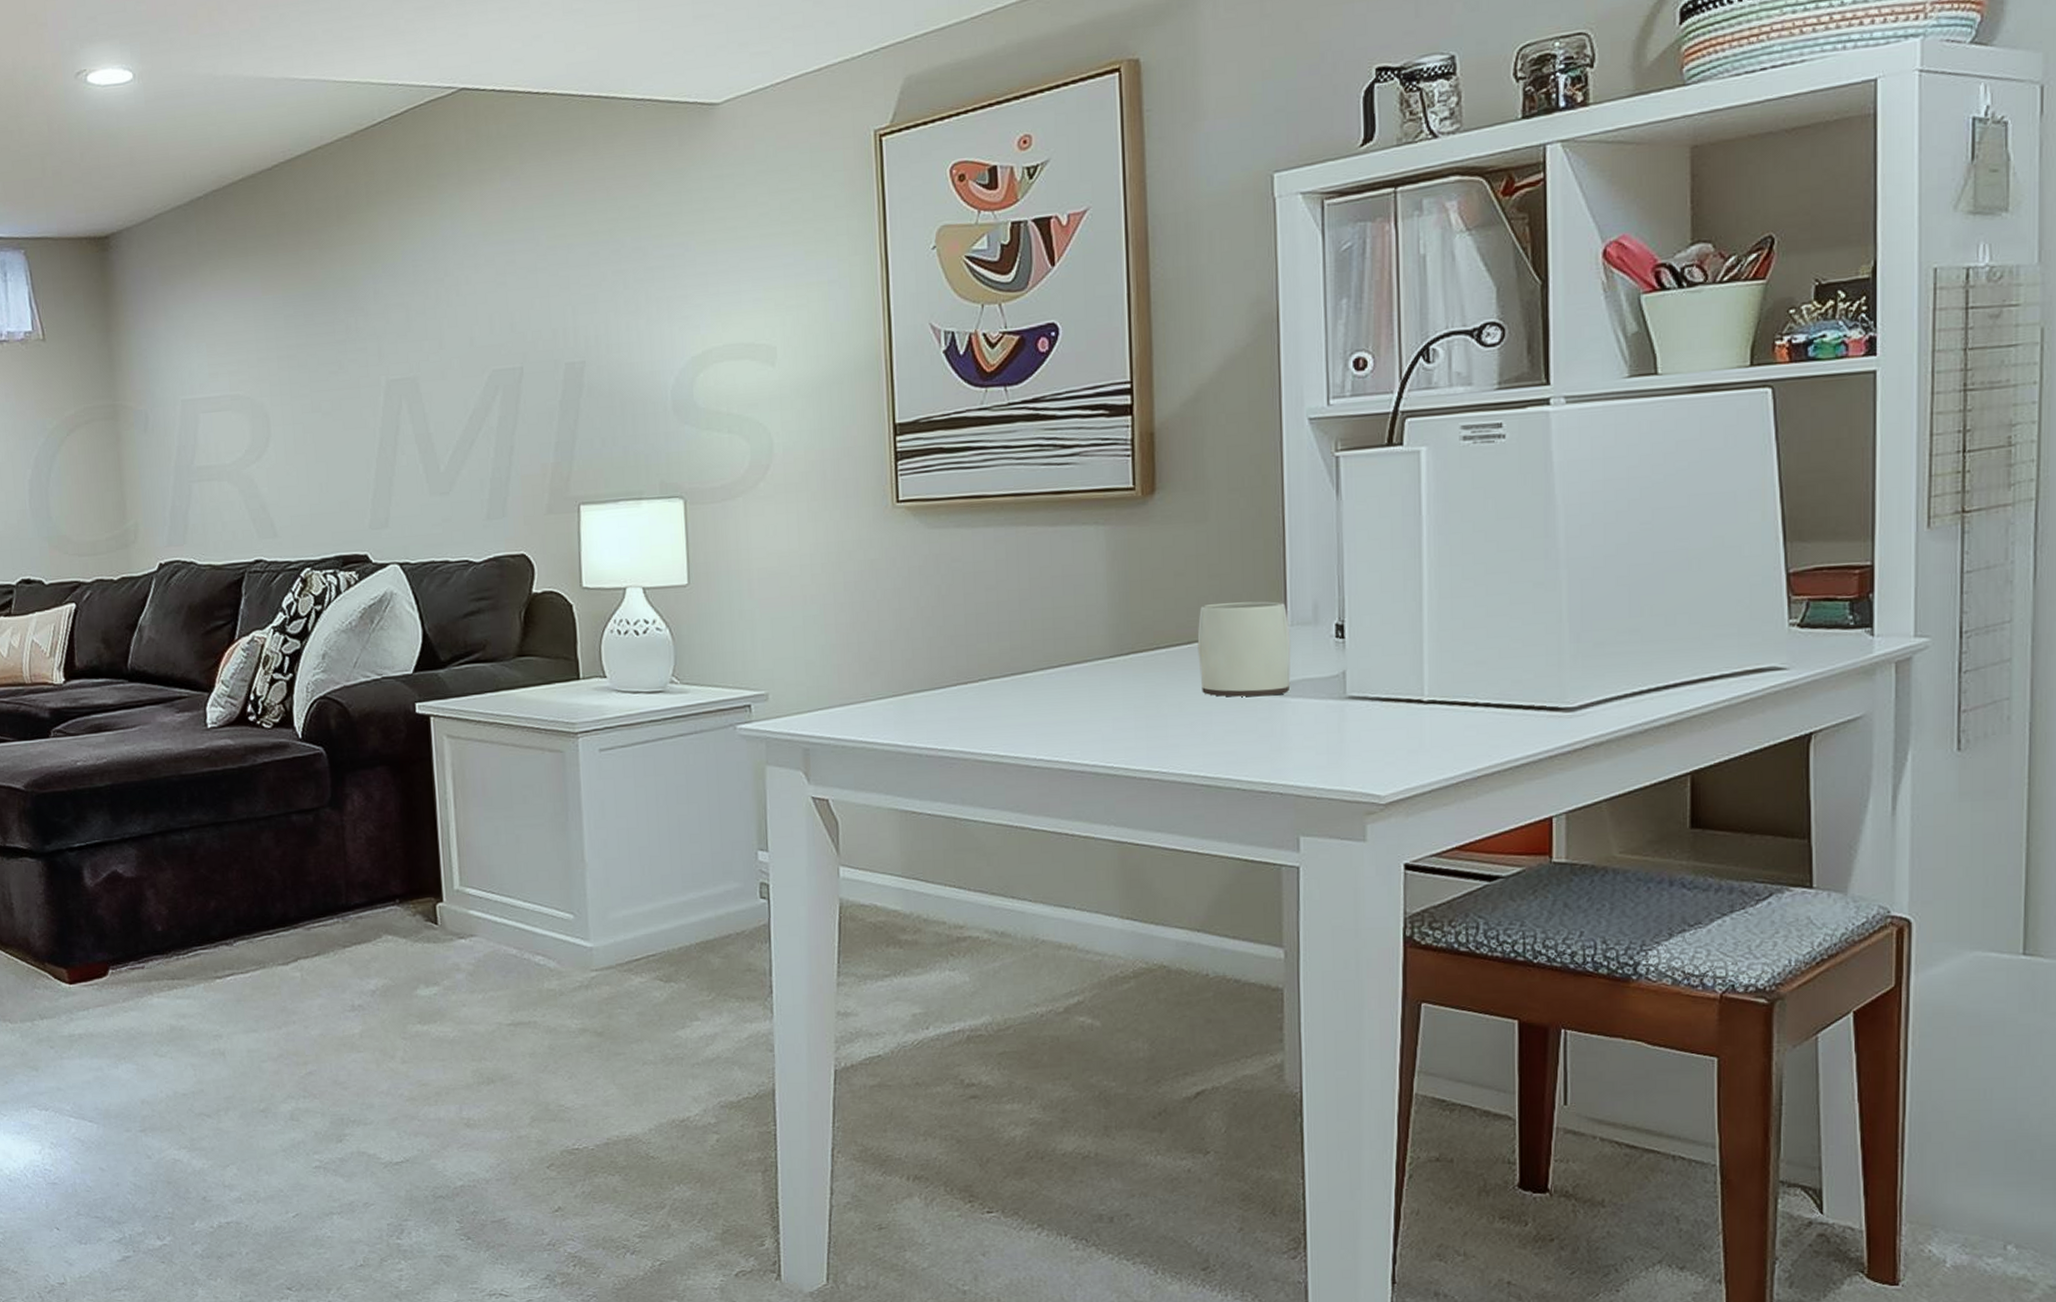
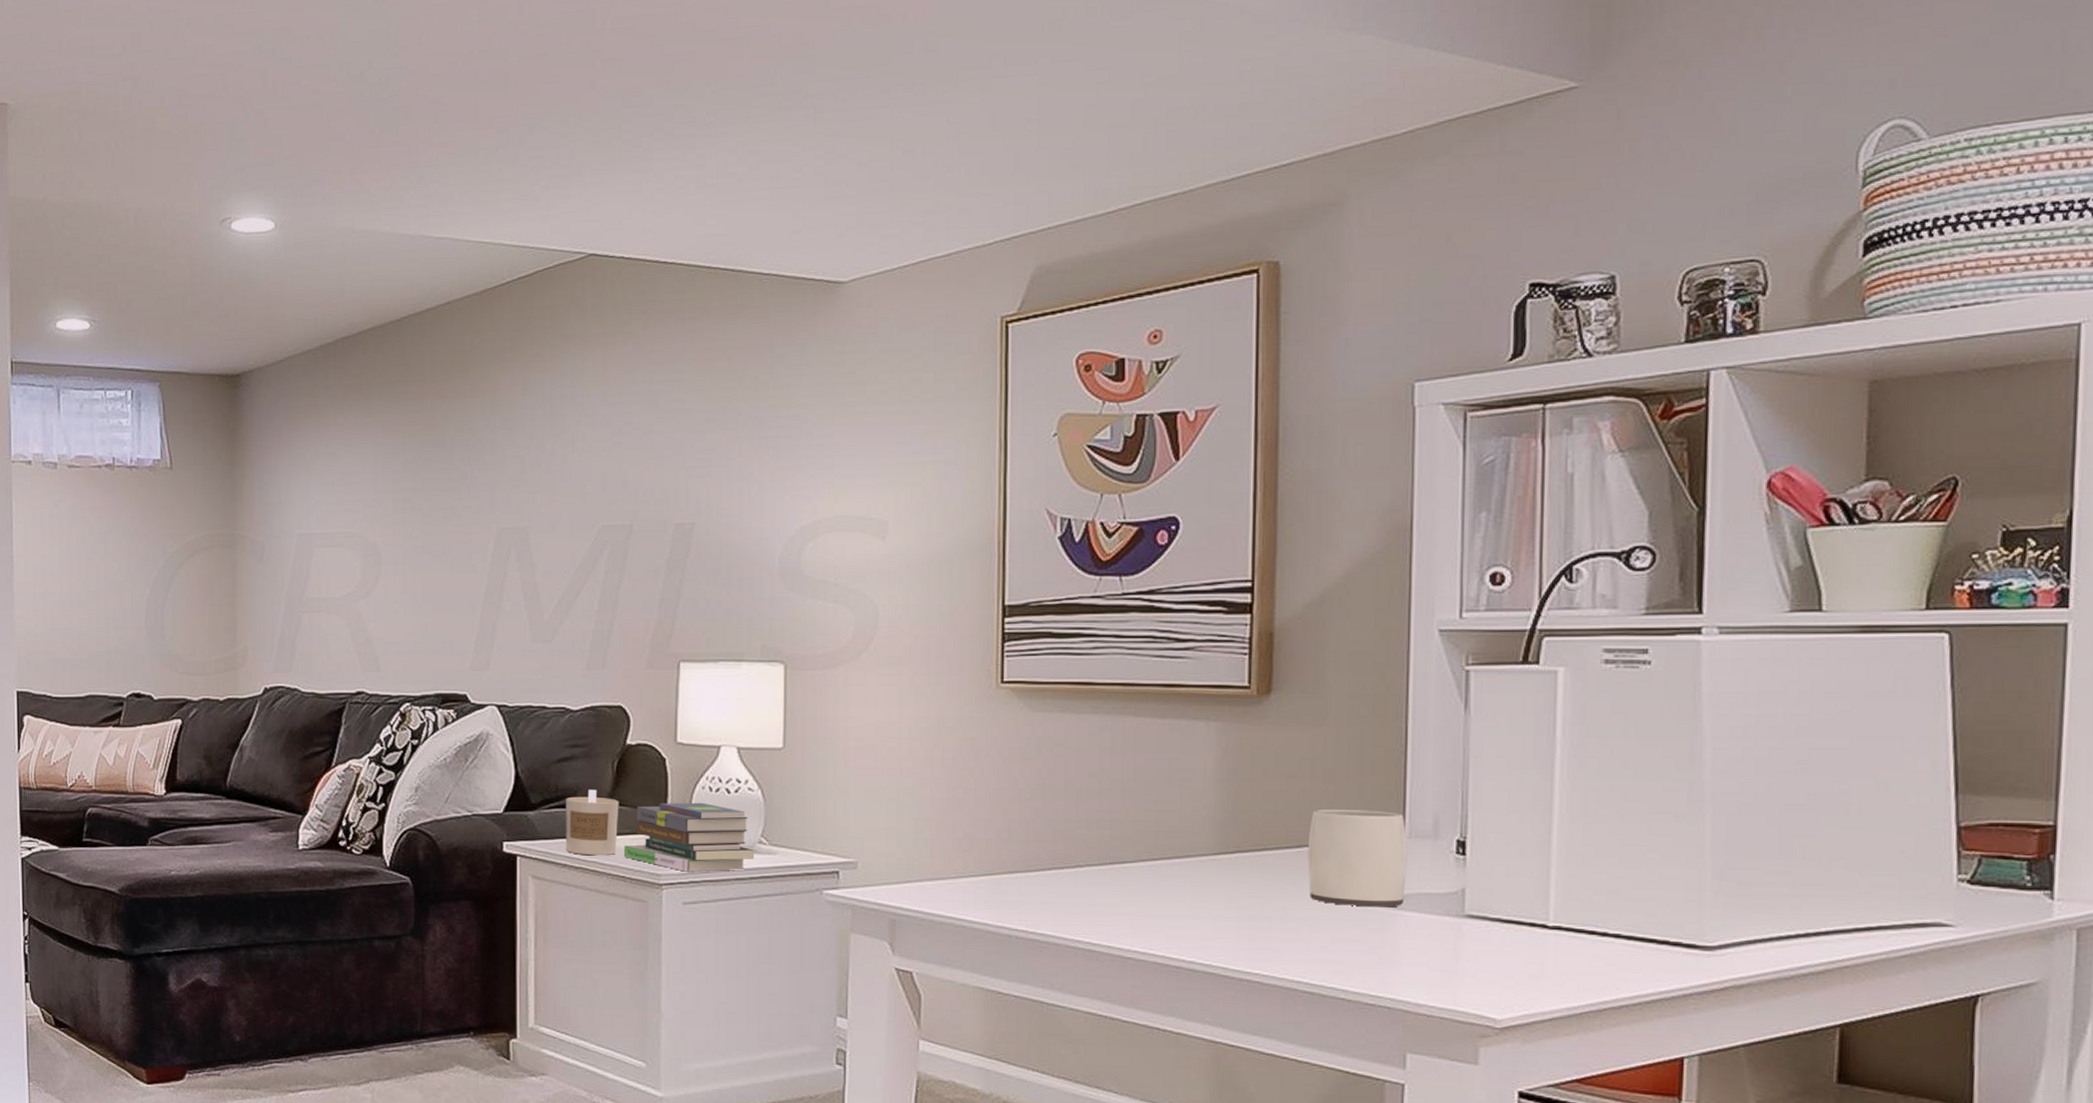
candle: none [475,641,530,710] -> present [565,789,619,856]
books: none [537,646,667,718] -> present [623,802,755,872]

